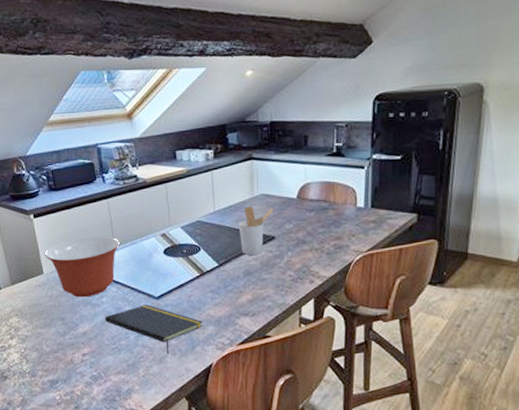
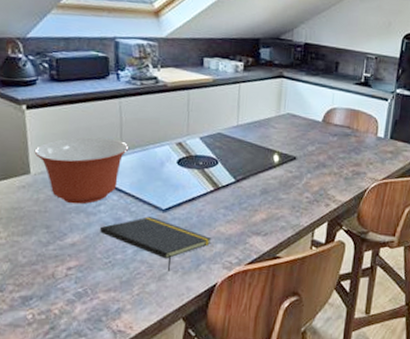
utensil holder: present [239,206,274,255] -> none [261,124,298,174]

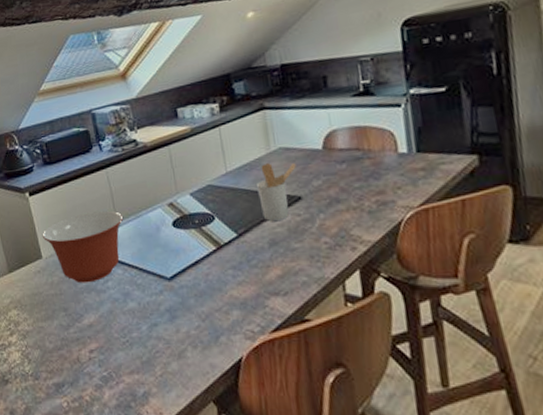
notepad: present [100,216,212,272] -> none [112,287,227,347]
utensil holder: none [261,124,298,174] -> present [257,163,296,221]

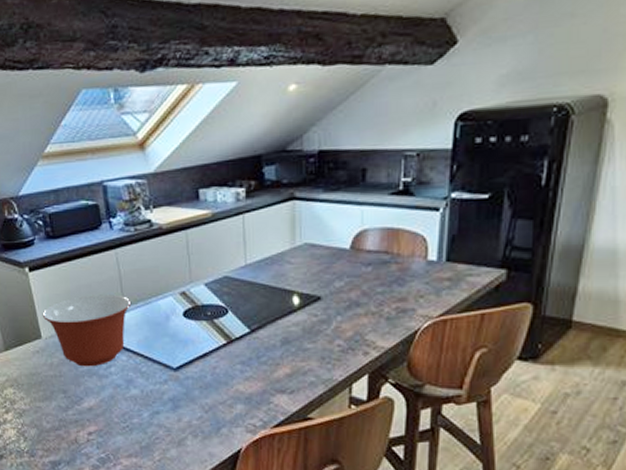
utensil holder: present [257,163,296,221] -> none [276,259,320,319]

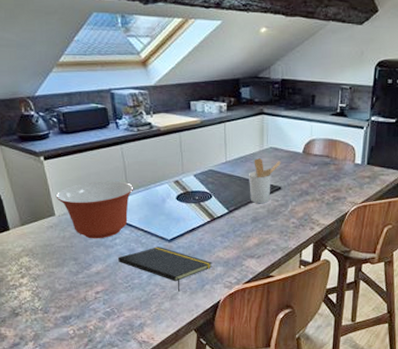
notepad: none [114,377,231,436] -> present [118,247,213,292]
utensil holder: none [276,259,320,319] -> present [249,158,281,203]

